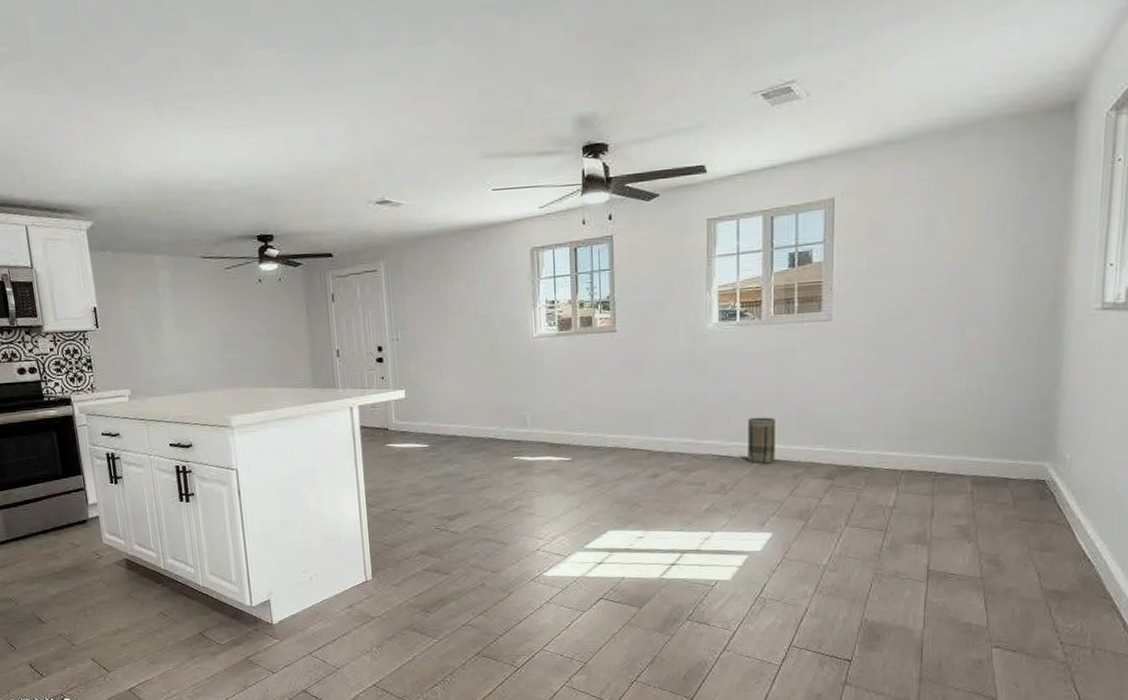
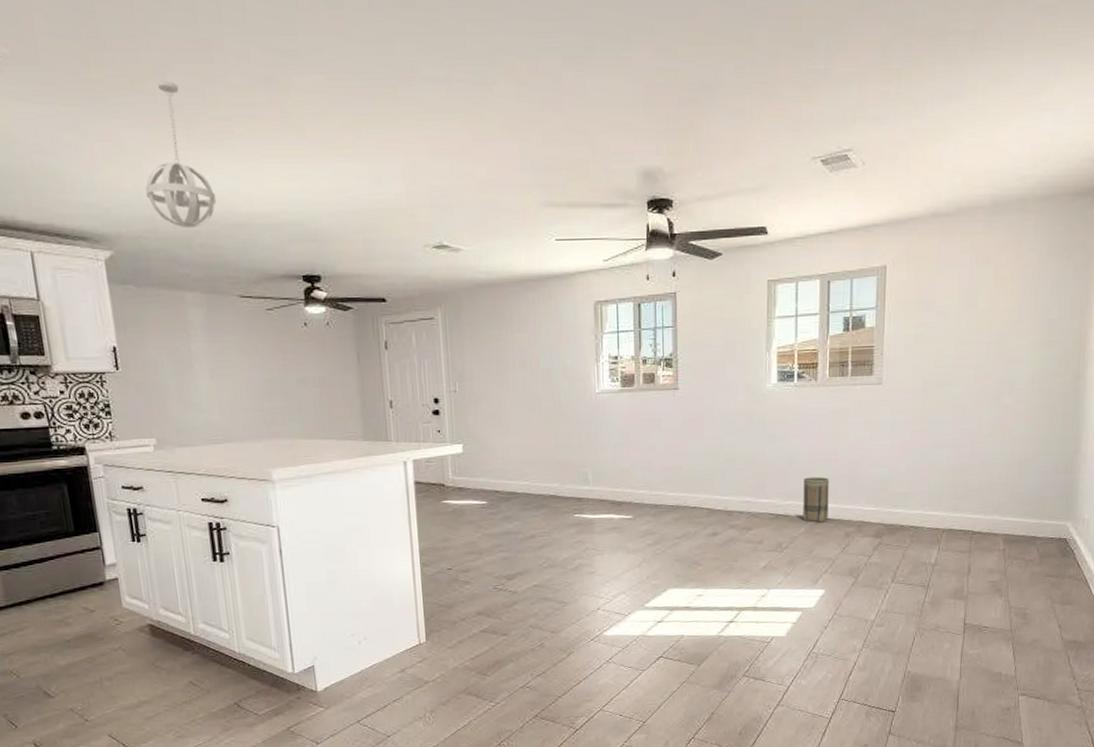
pendant light: none [120,64,181,197] -> present [145,80,217,228]

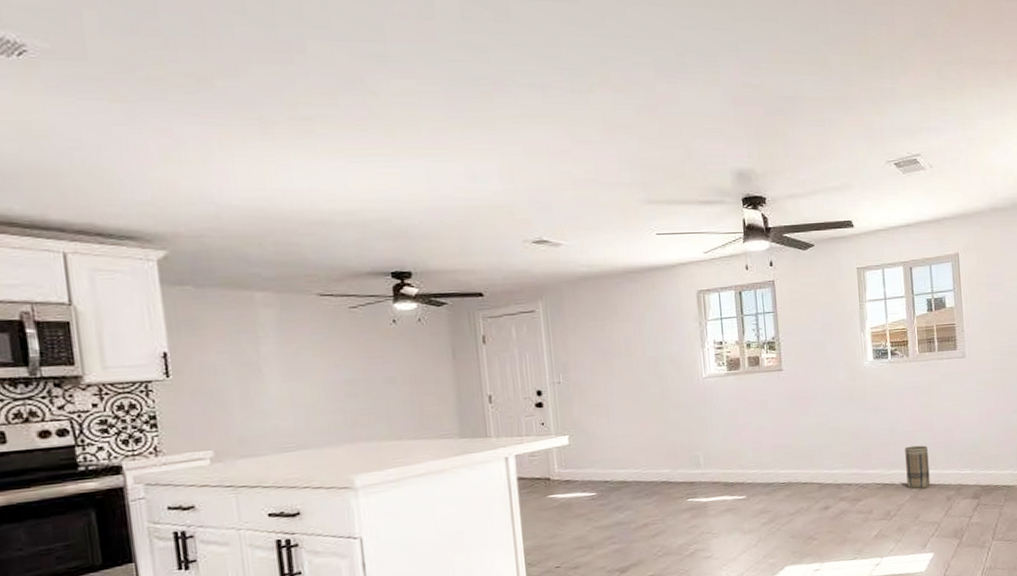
pendant light: present [145,80,217,228] -> none [210,80,294,226]

